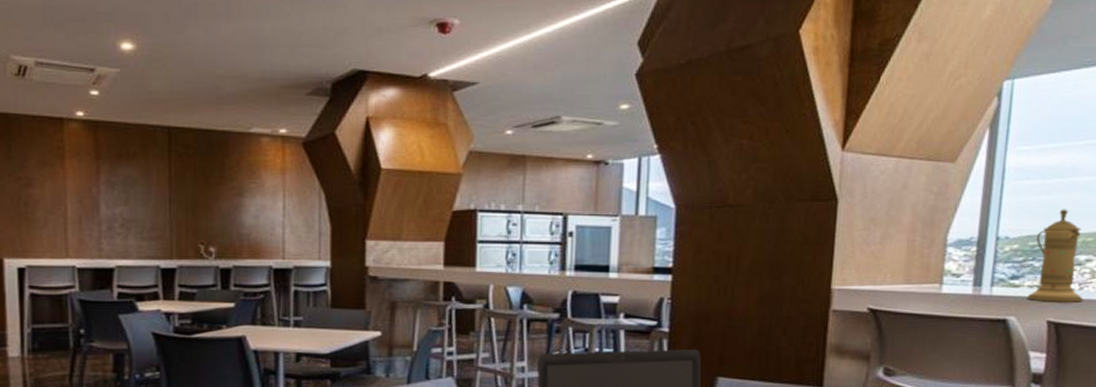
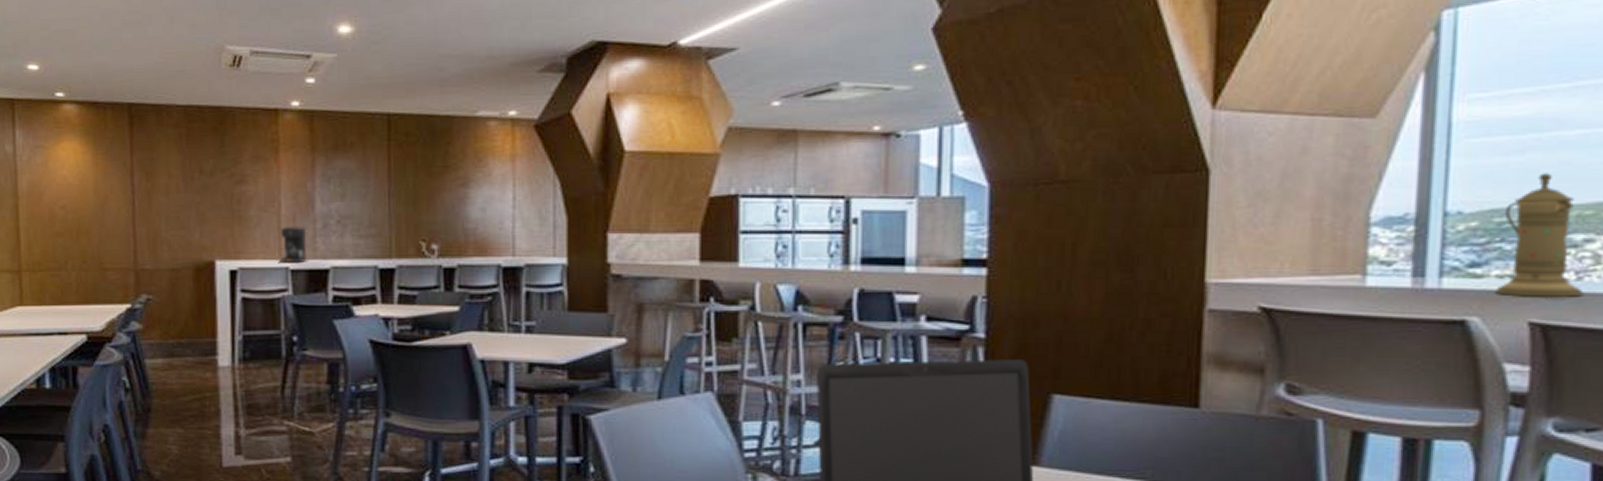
coffee maker: none [66,227,93,263] -> present [279,226,307,264]

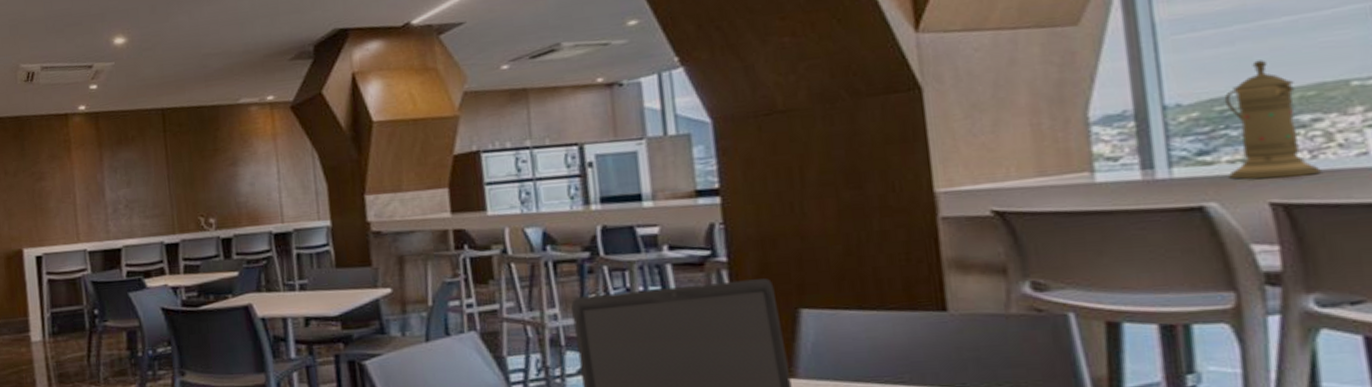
coffee maker: present [279,226,307,264] -> none [76,213,101,246]

